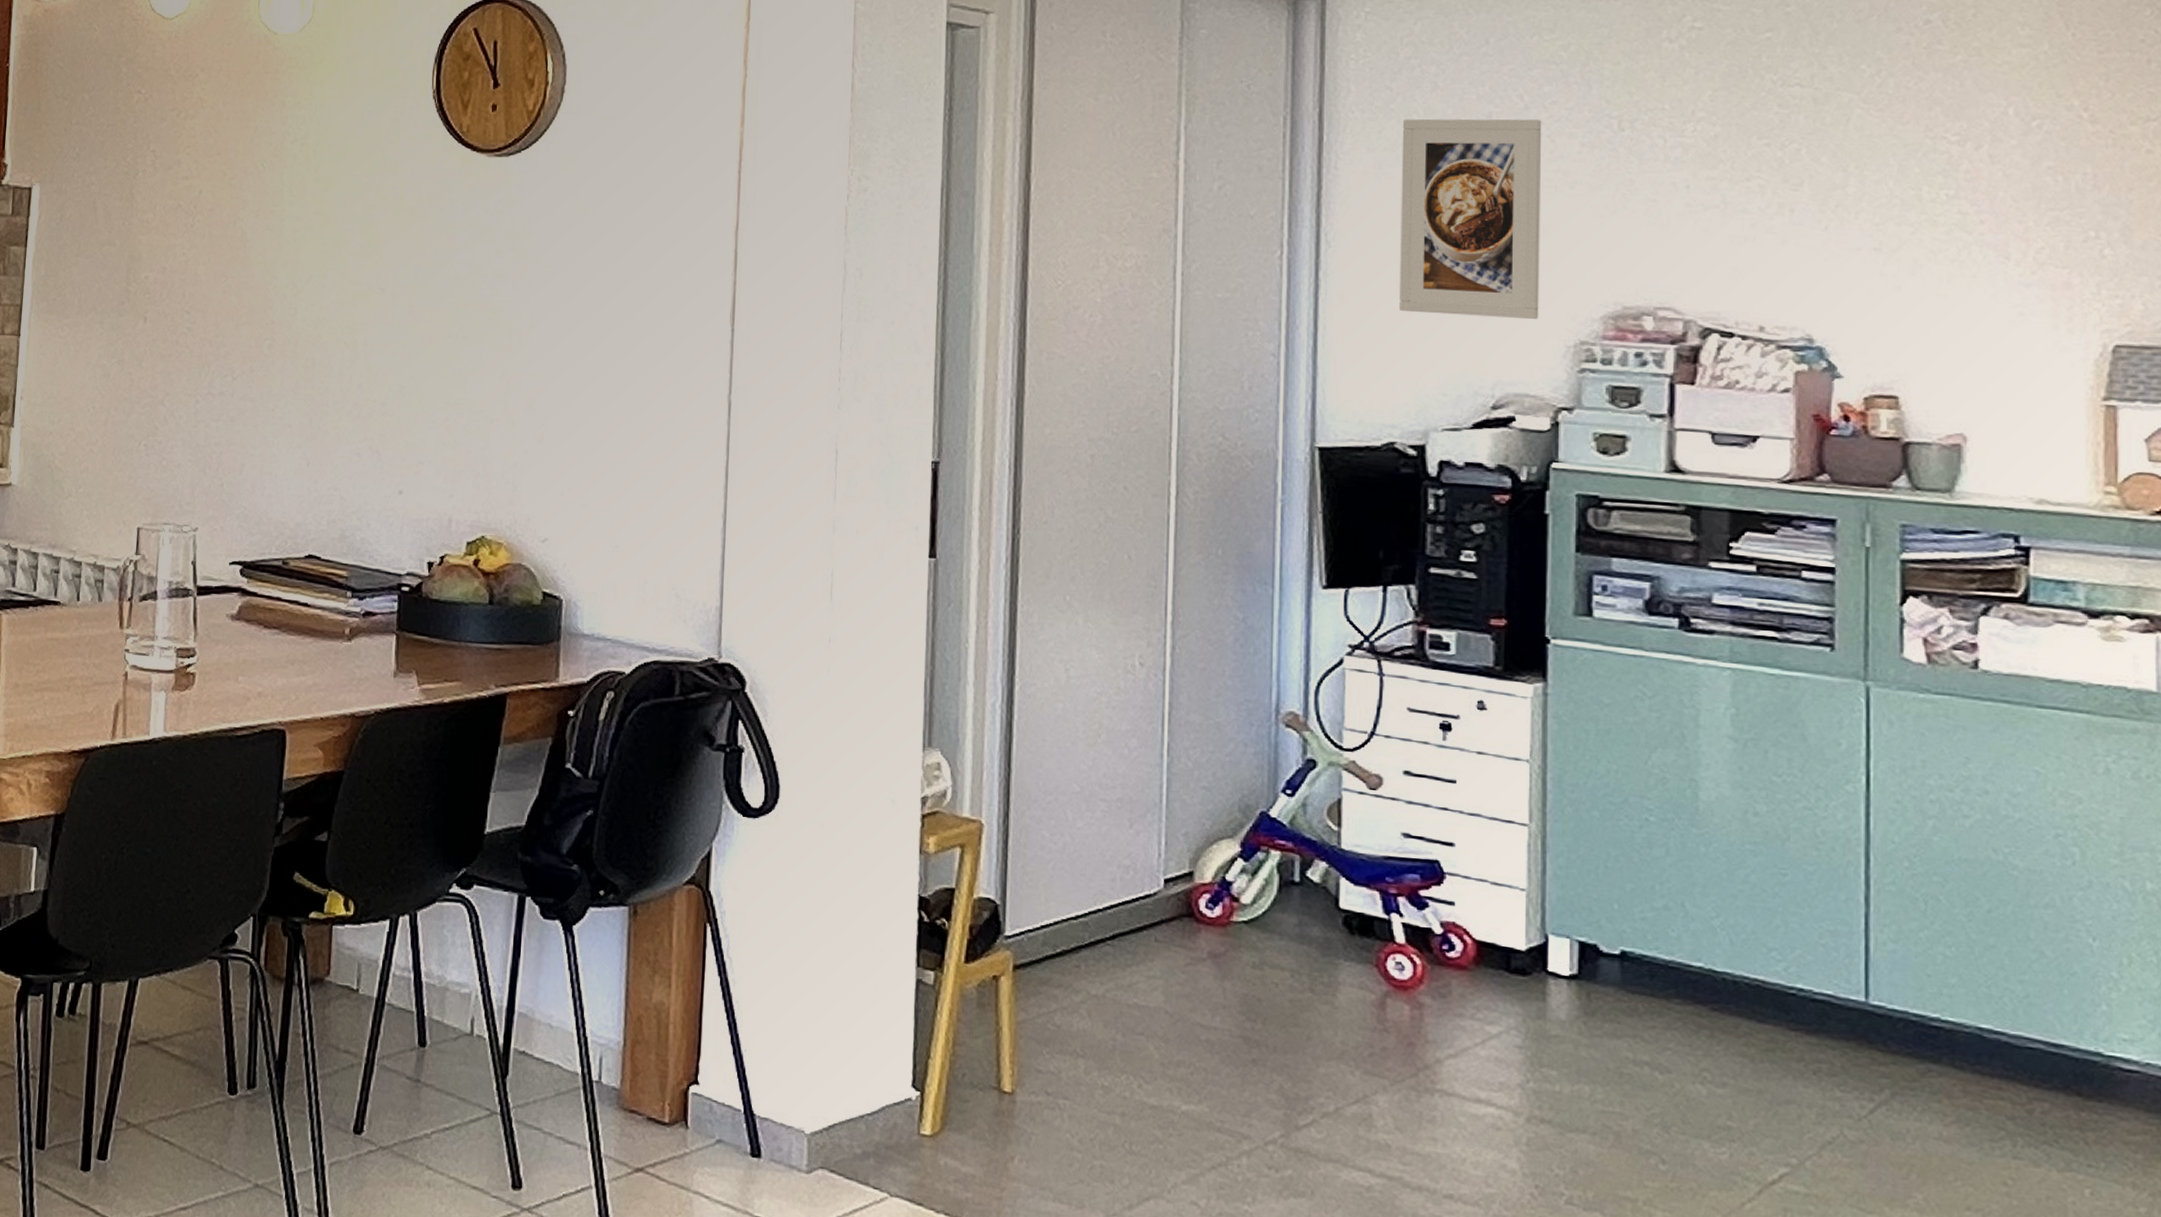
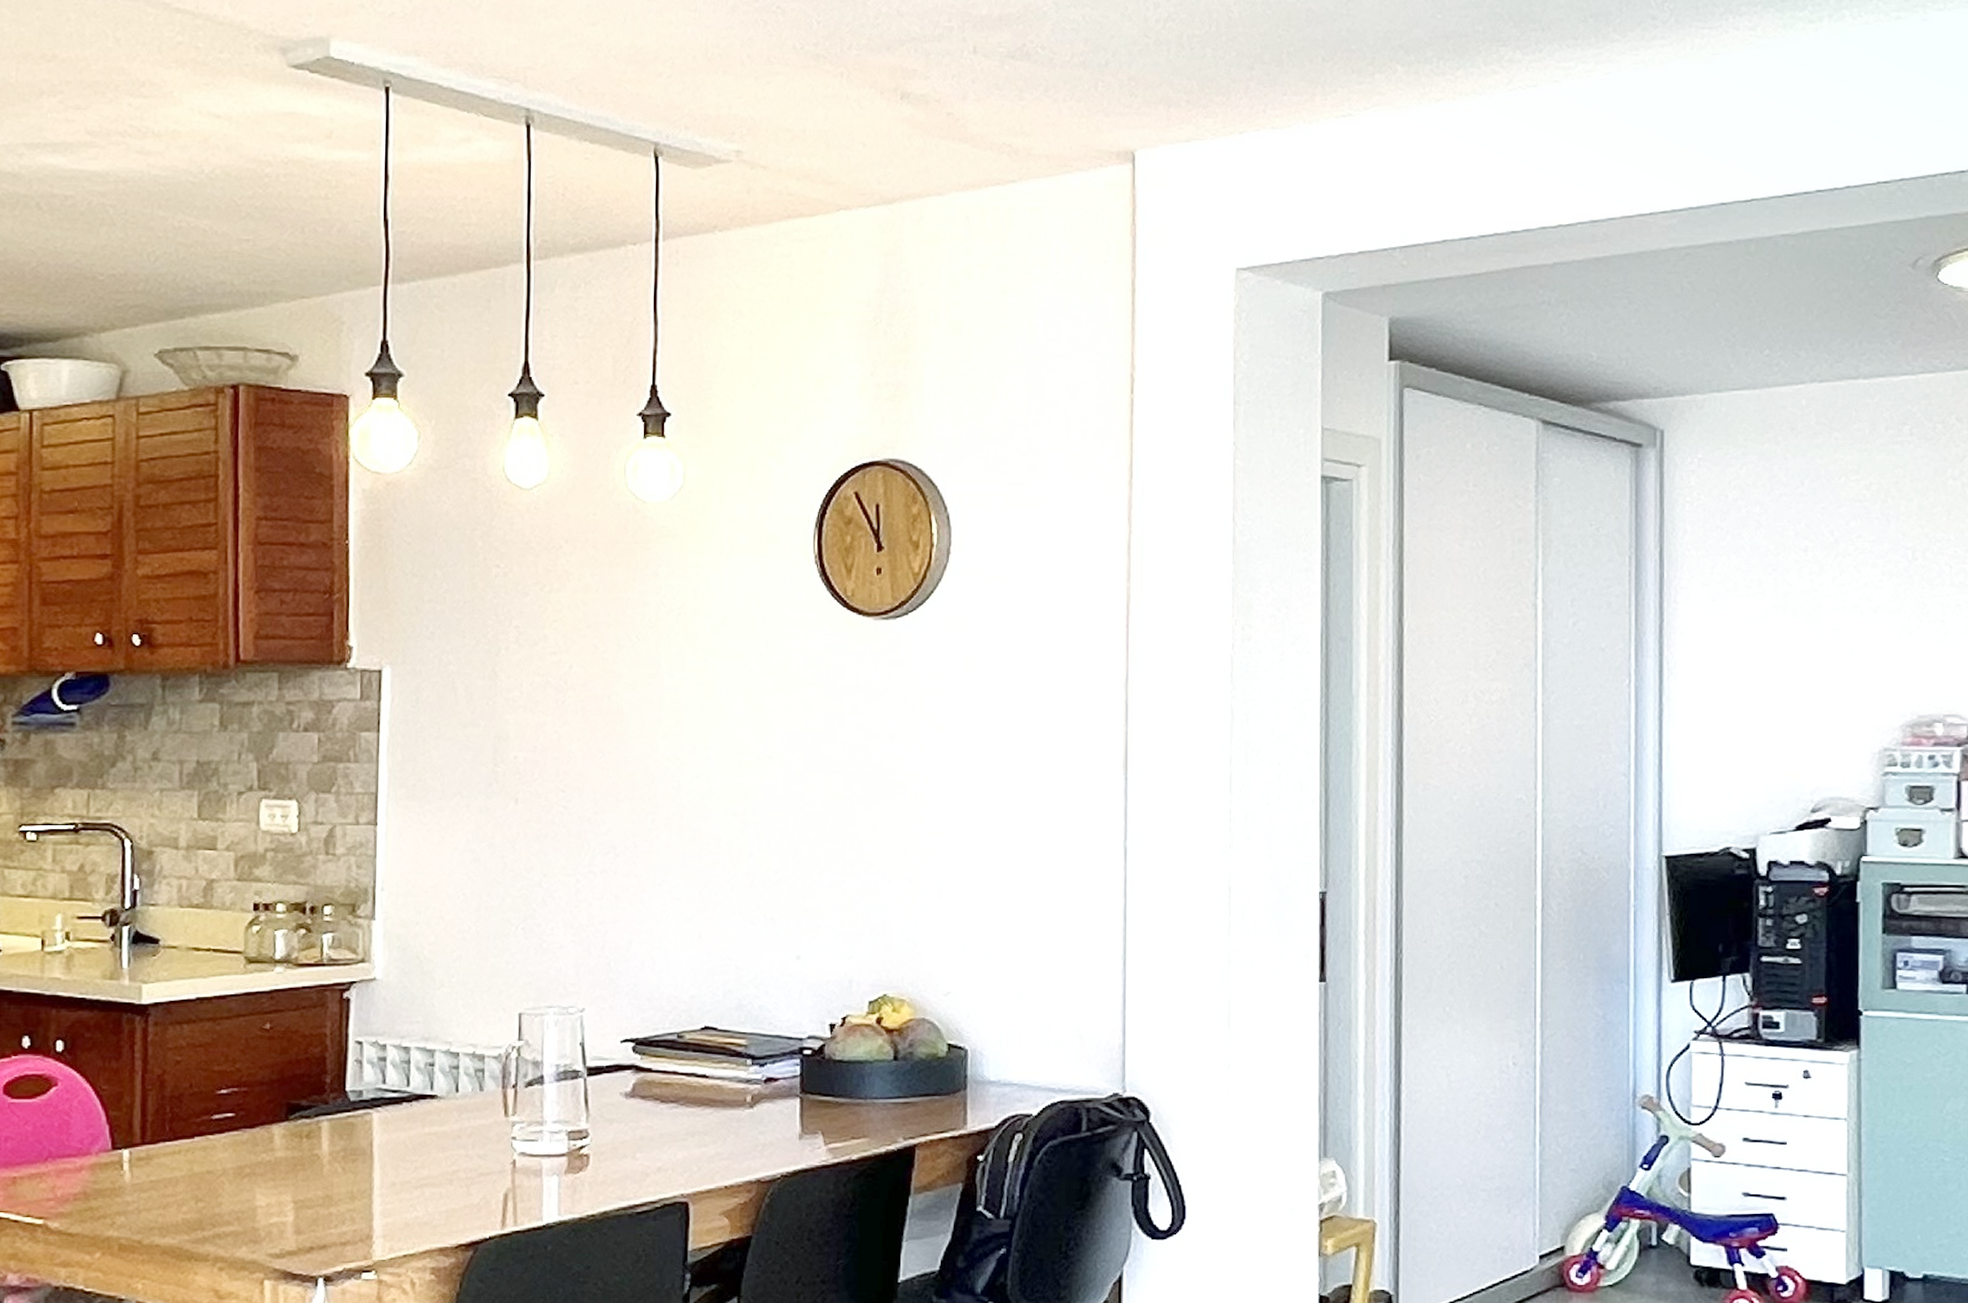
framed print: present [1399,118,1542,319] -> none [1731,552,1850,730]

